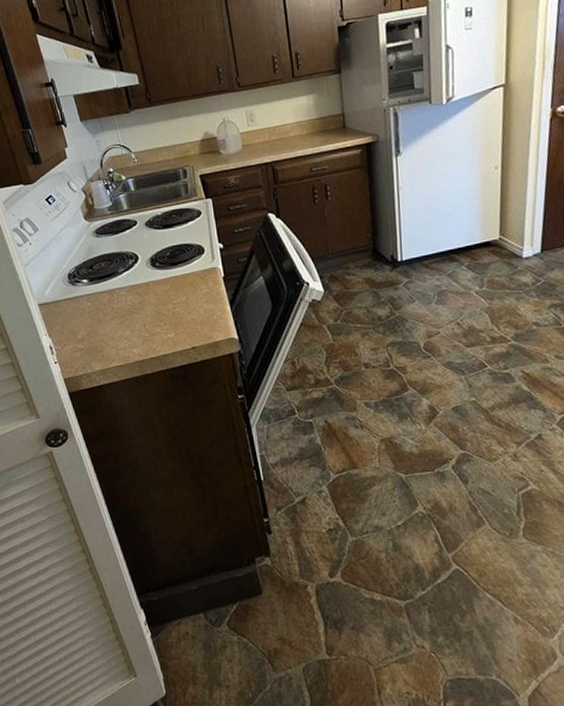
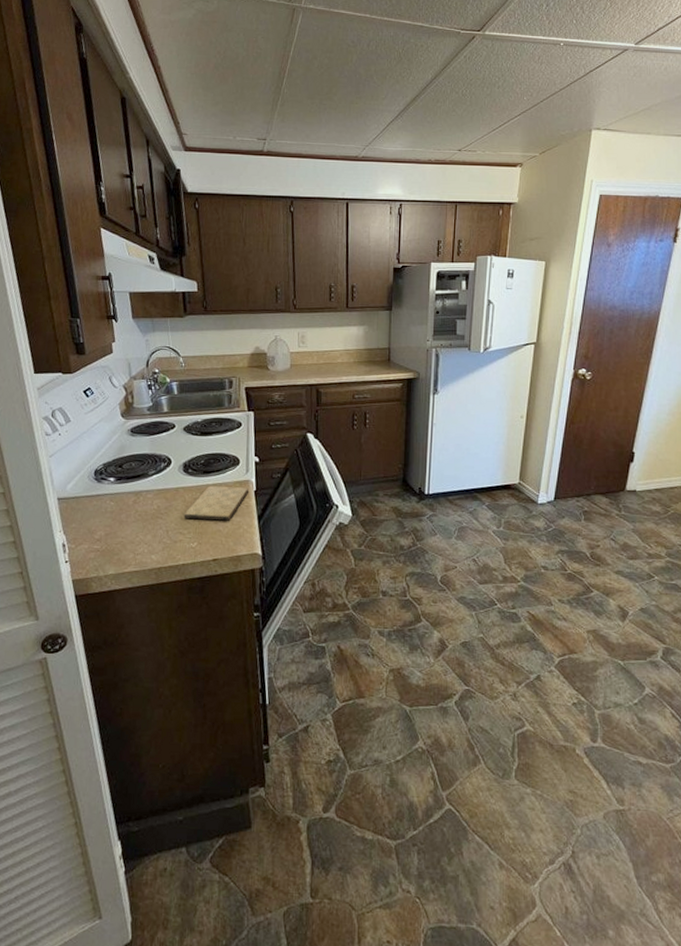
cutting board: none [157,275,217,311] -> present [184,486,248,521]

